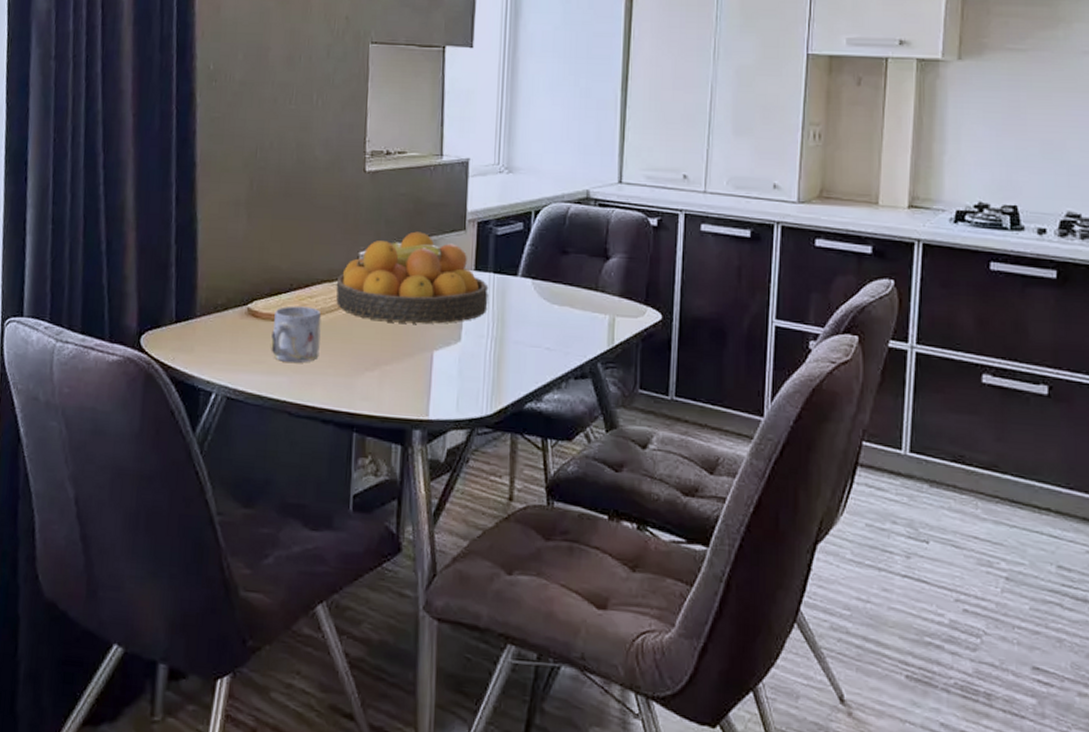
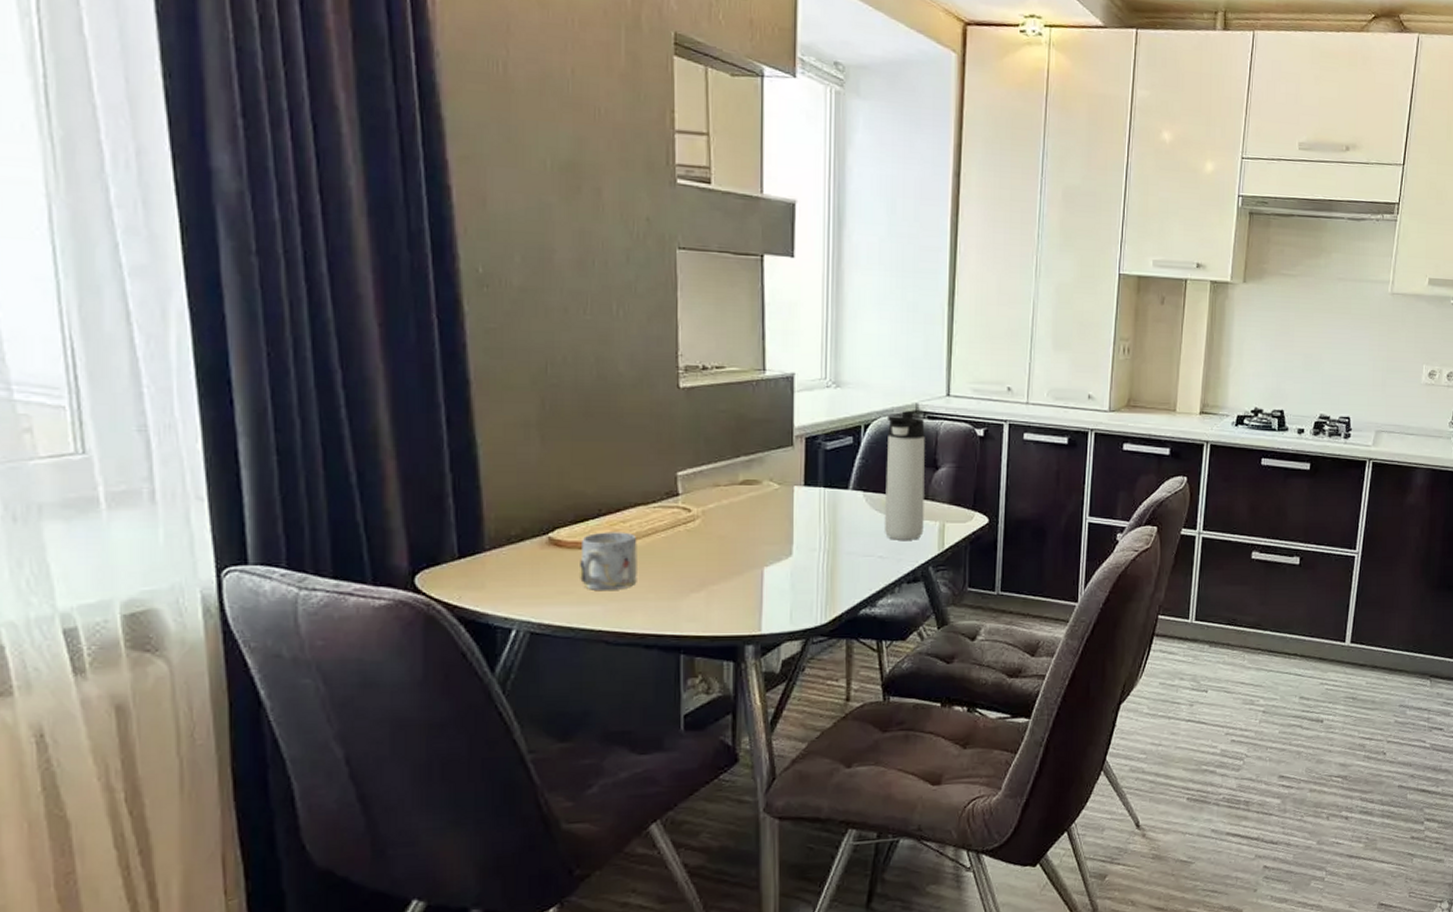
fruit bowl: present [336,231,489,325] -> none [652,449,819,542]
thermos bottle: none [551,198,596,333] -> present [884,411,925,540]

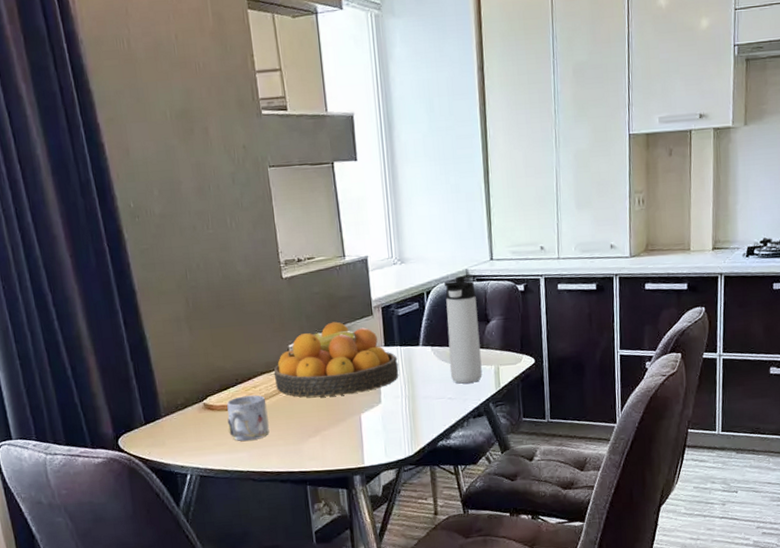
fruit bowl: none [652,449,819,542] -> present [273,321,399,398]

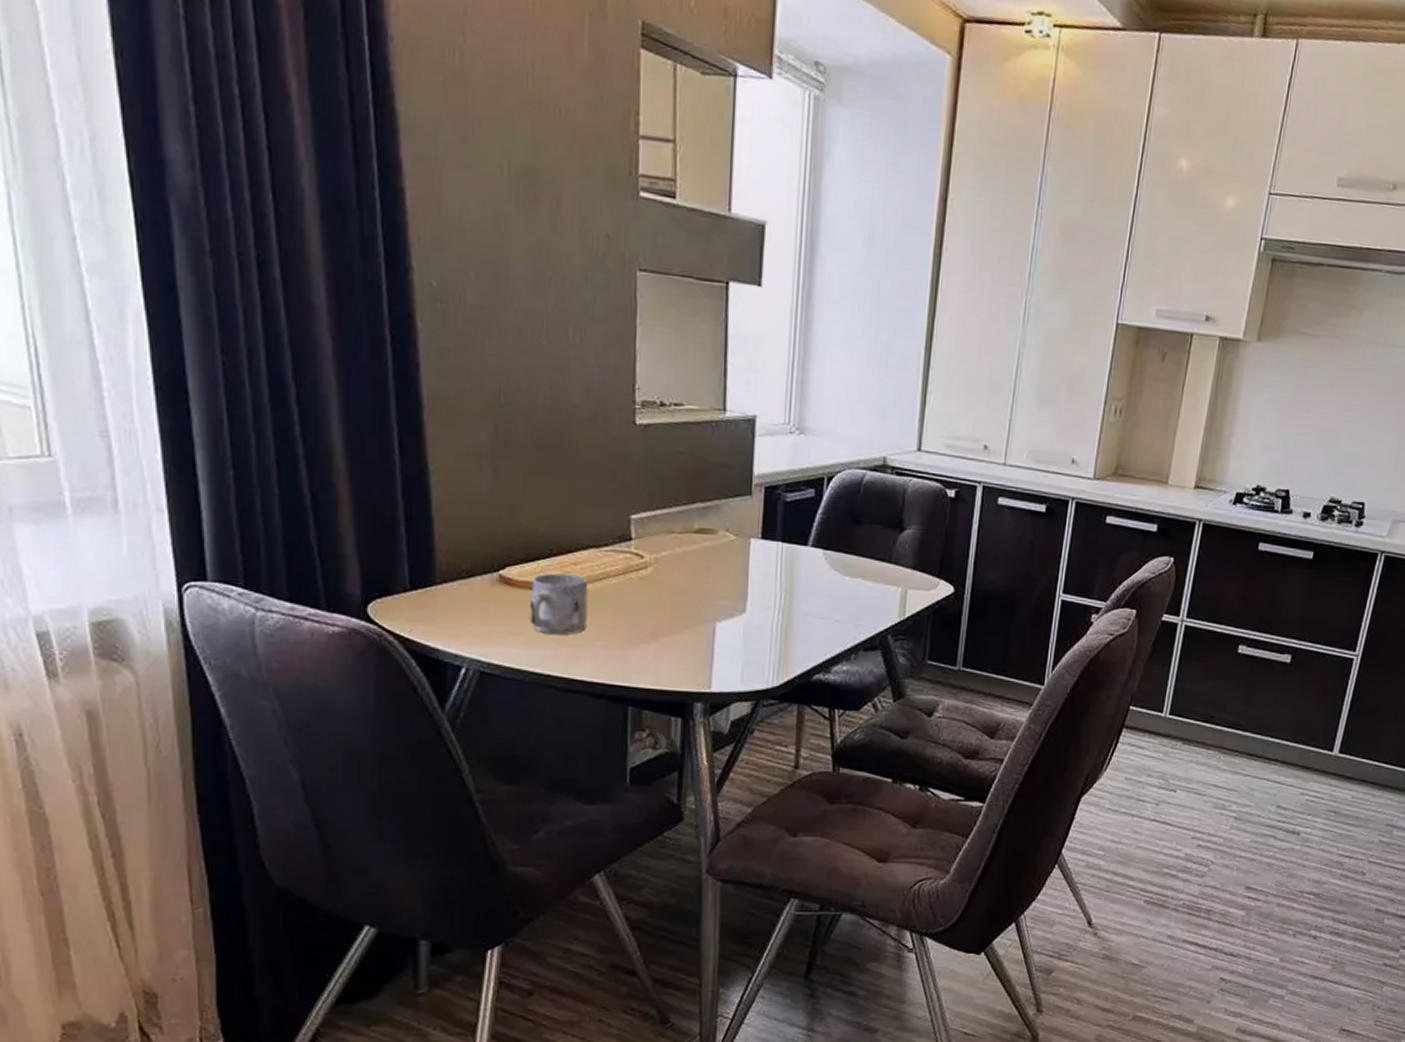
fruit bowl: present [273,321,399,398] -> none [604,494,776,595]
thermos bottle: present [444,276,482,384] -> none [842,464,892,605]

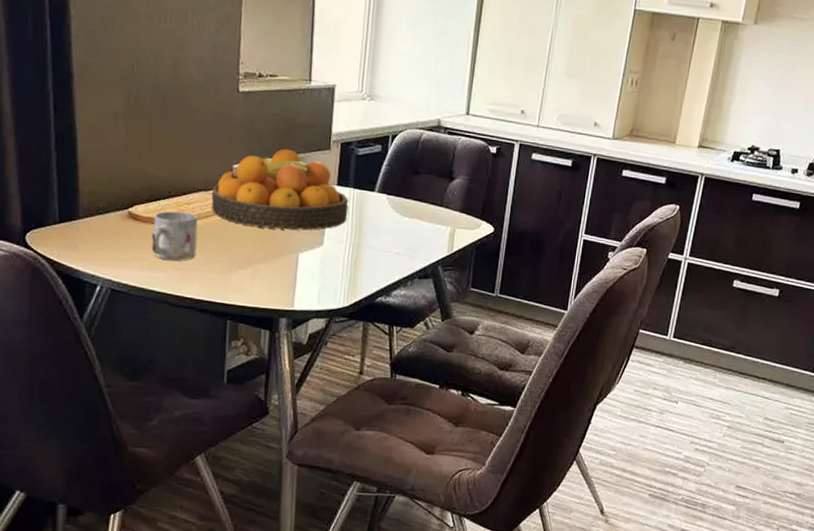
fruit bowl: none [604,494,776,595] -> present [211,149,349,231]

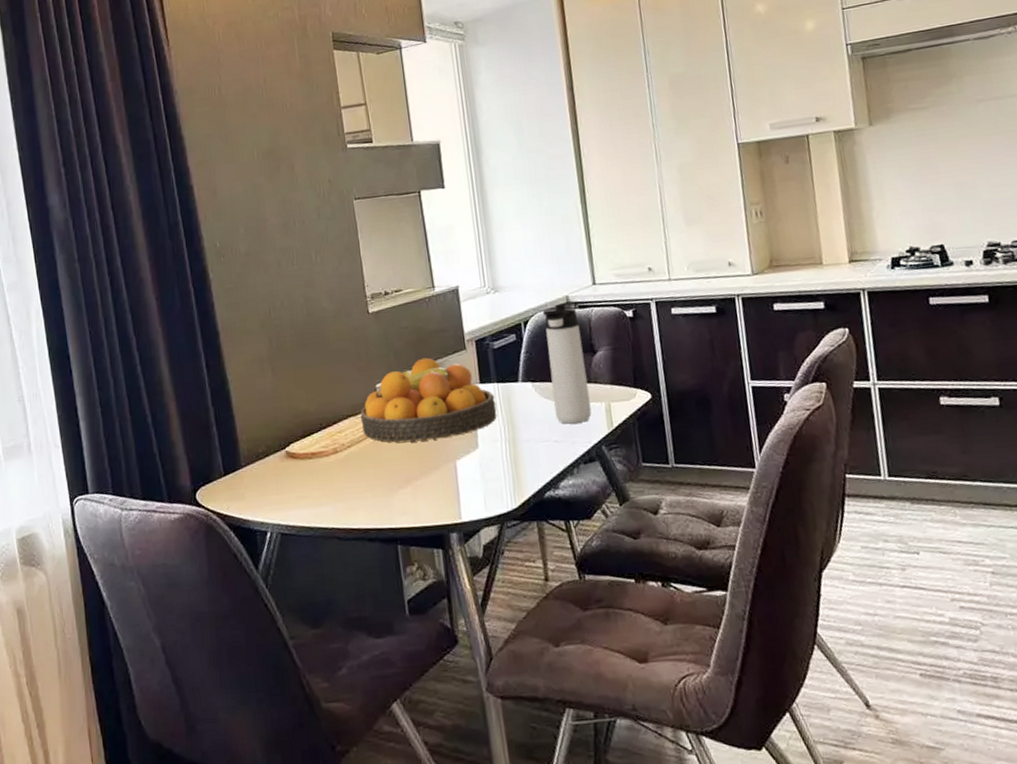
mug: present [150,211,198,261] -> none [310,441,356,494]
thermos bottle: none [402,125,445,241] -> present [543,303,592,424]

